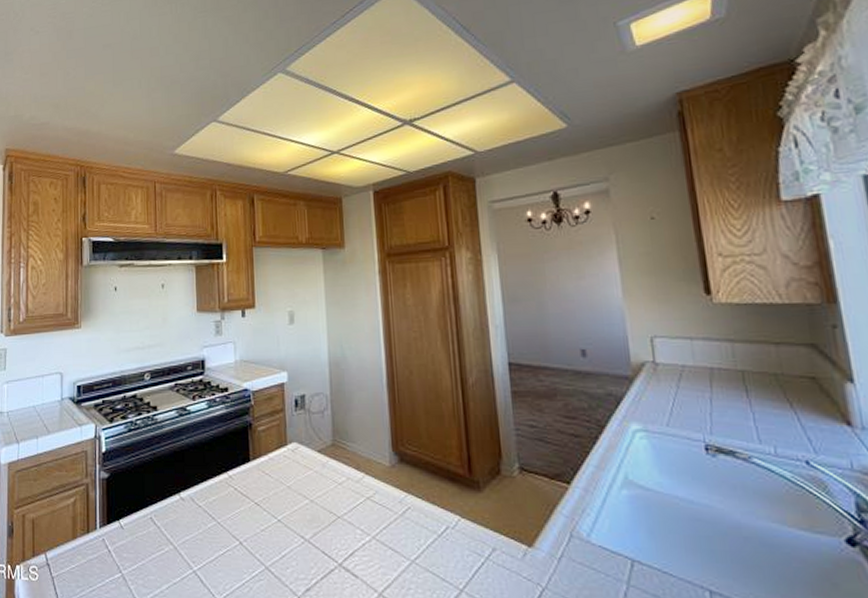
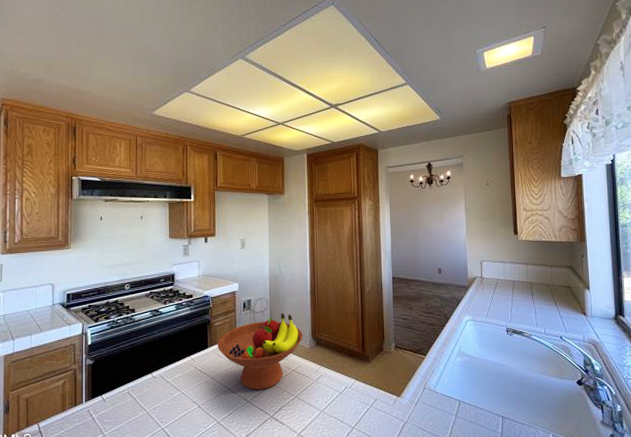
fruit bowl: none [262,414,380,525] -> present [217,313,303,391]

